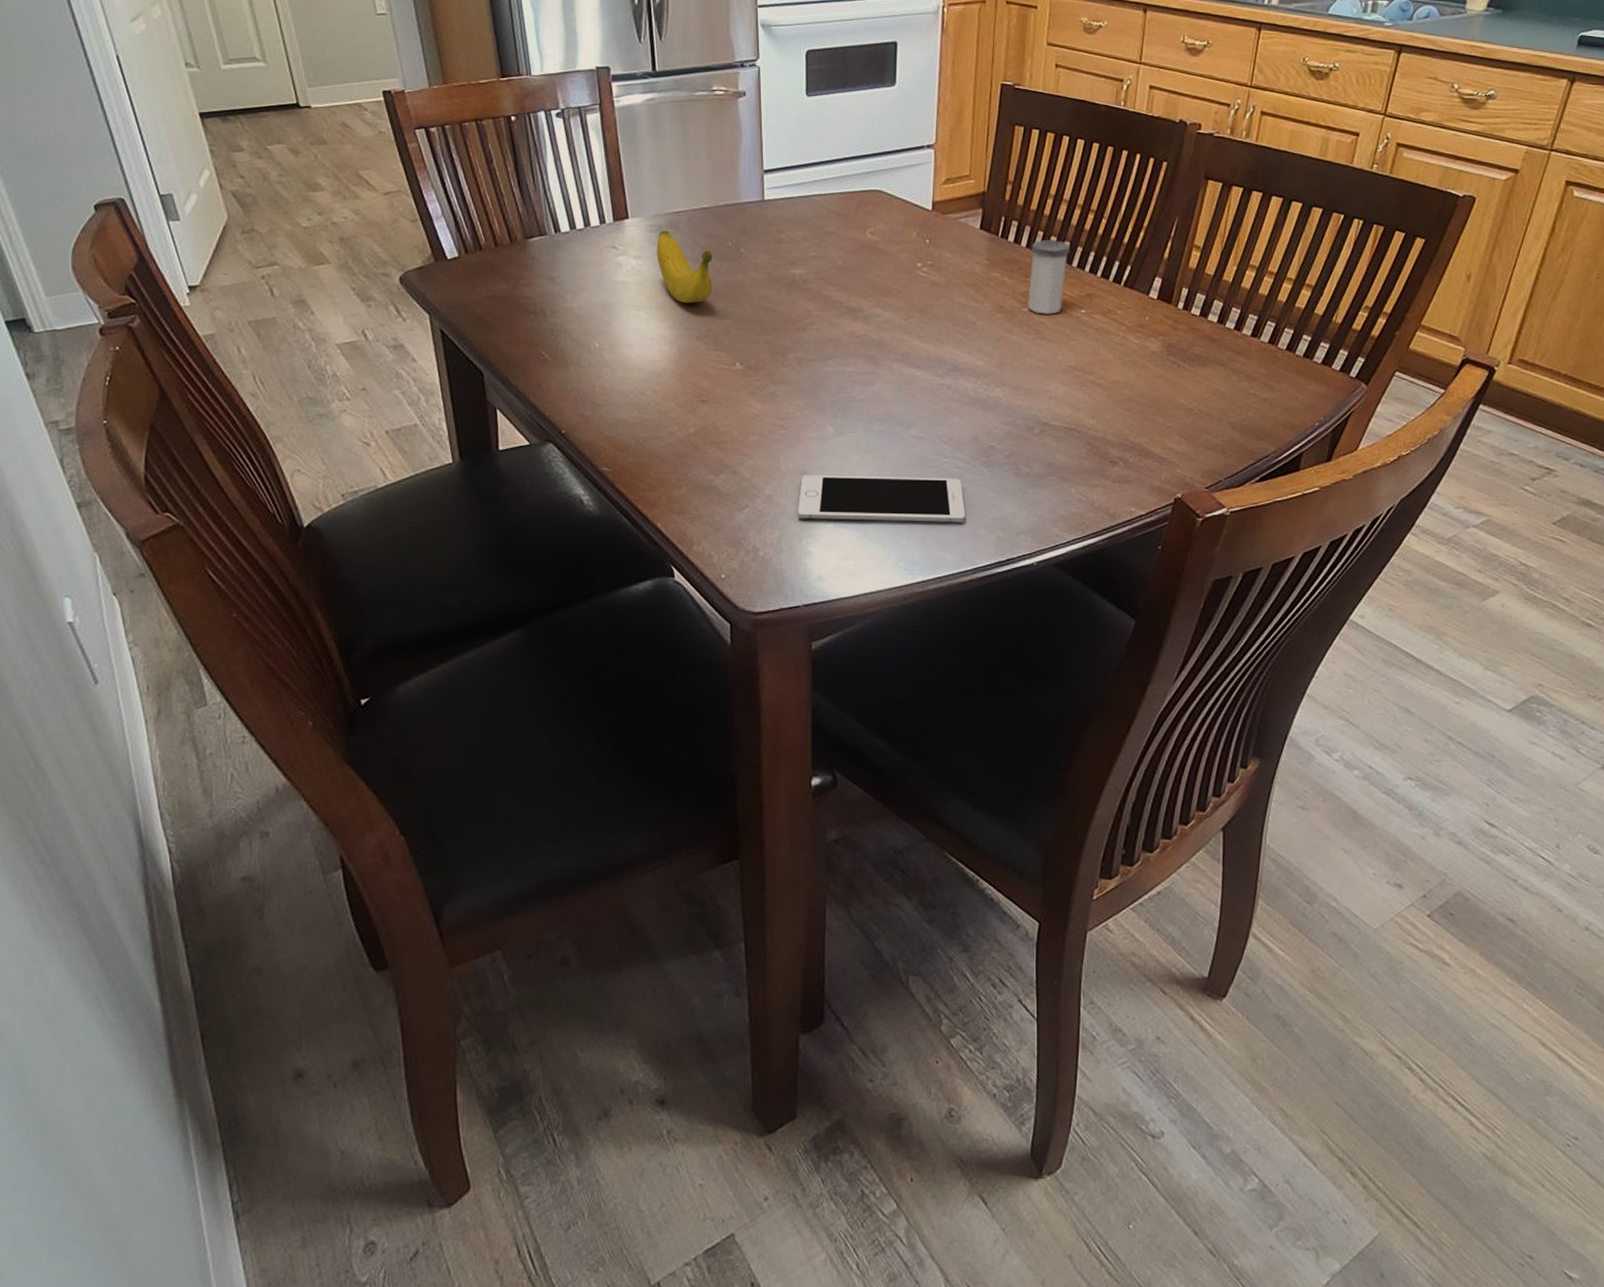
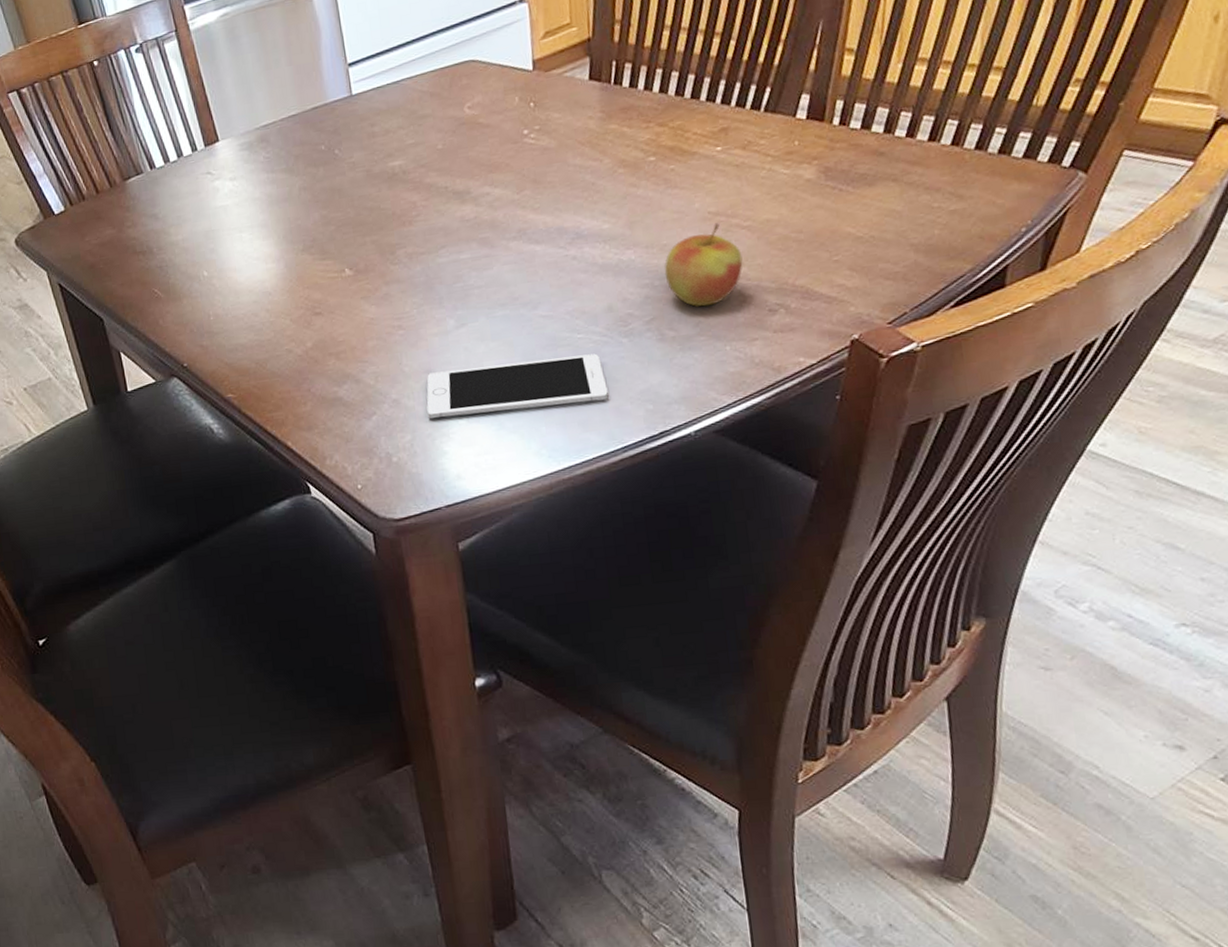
banana: present [656,230,713,303] -> none [250,146,312,217]
apple: none [1026,377,1093,450] -> present [664,223,743,307]
salt shaker: present [1027,239,1070,314] -> none [649,74,696,161]

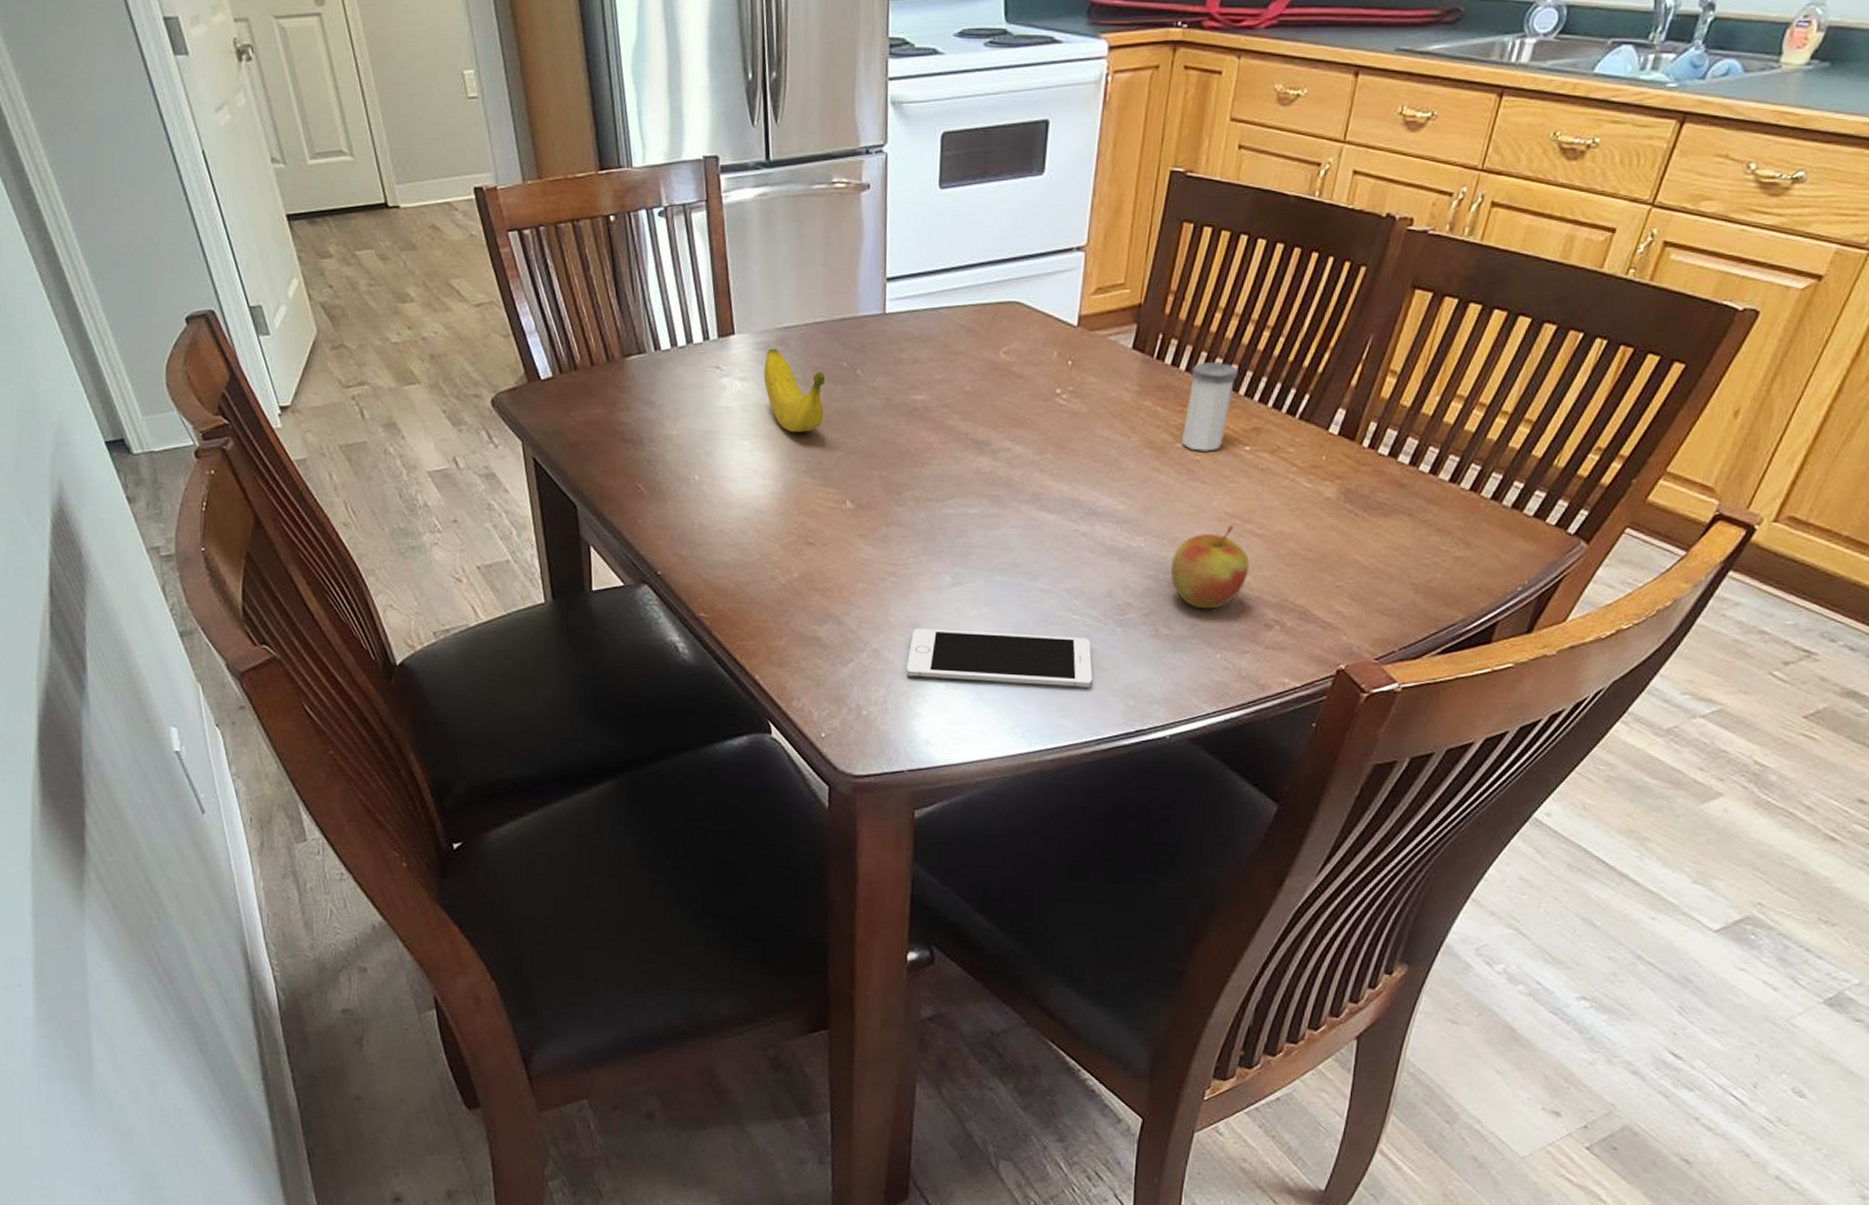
banana: none [250,146,312,217] -> present [763,348,825,432]
salt shaker: none [649,74,696,161] -> present [1181,361,1238,451]

